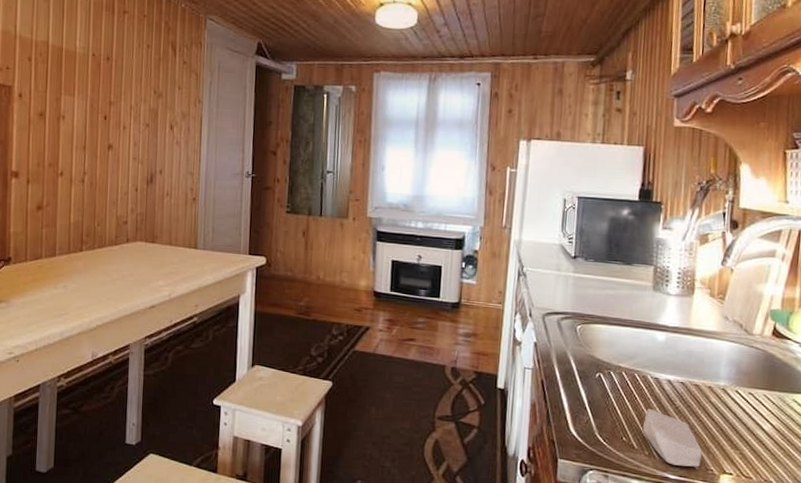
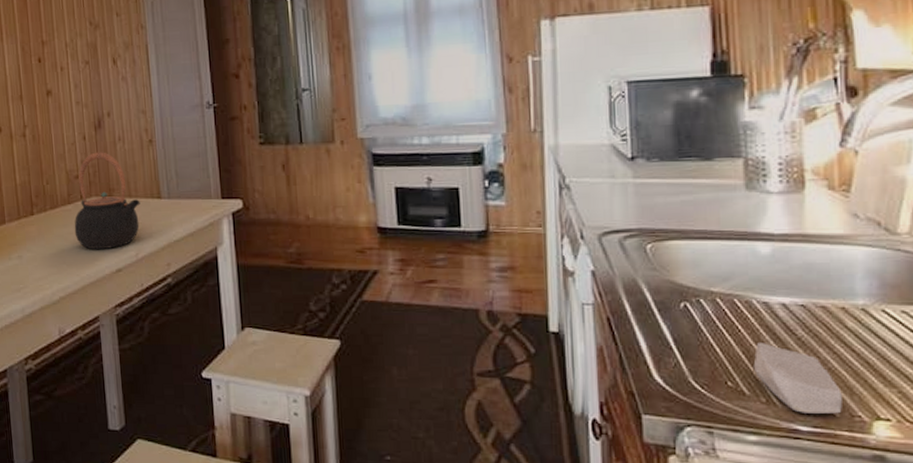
teapot: none [117,203,179,288] -> present [74,152,140,250]

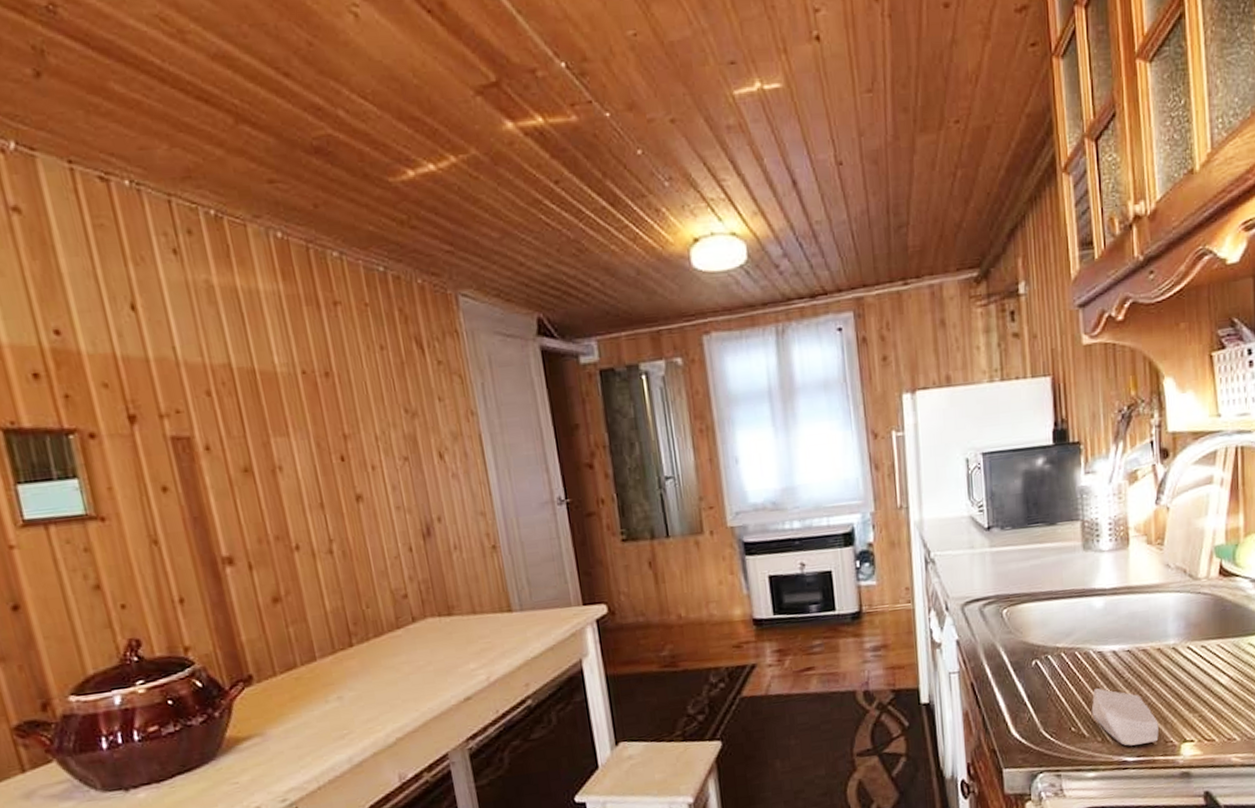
teapot: present [74,152,140,250] -> none [406,564,489,679]

